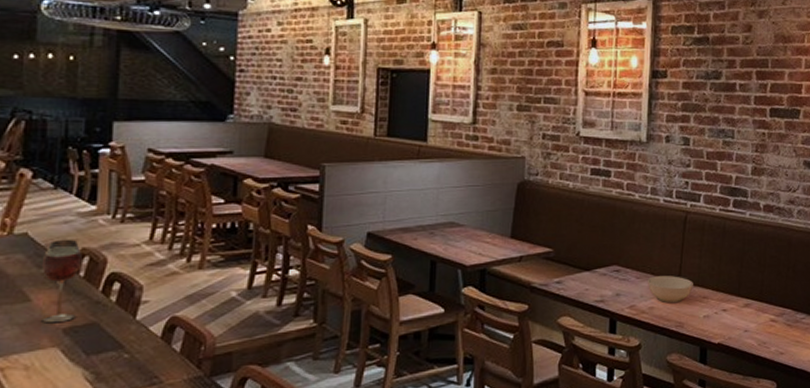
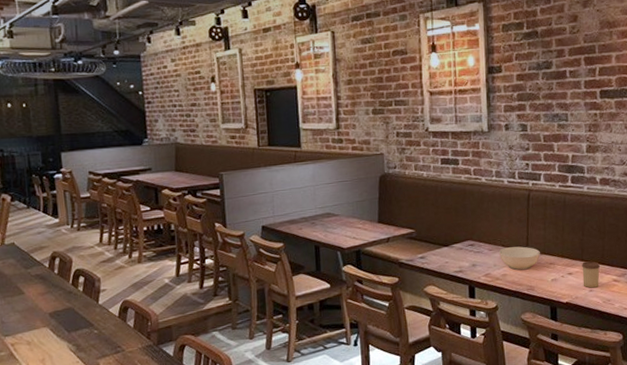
wineglass: present [41,240,82,324] -> none [27,246,56,310]
cup: none [737,297,757,328] -> present [582,261,600,288]

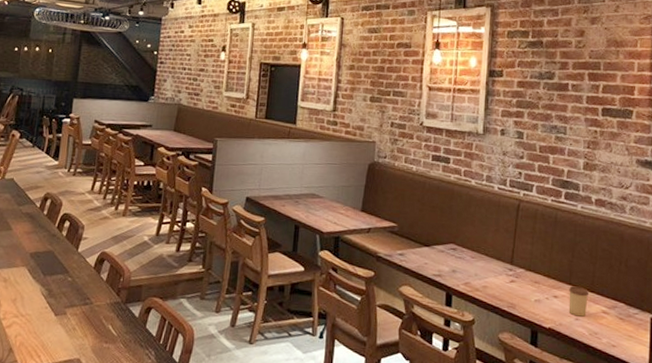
bowl: present [498,246,540,270] -> none [481,257,525,285]

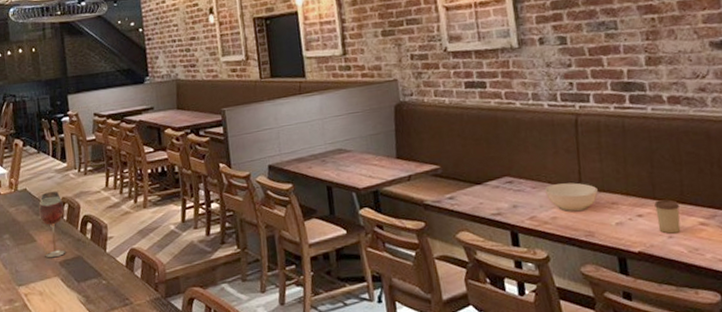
wineglass: none [17,185,47,249] -> present [39,192,66,258]
bowl: none [481,257,525,285] -> present [544,182,598,212]

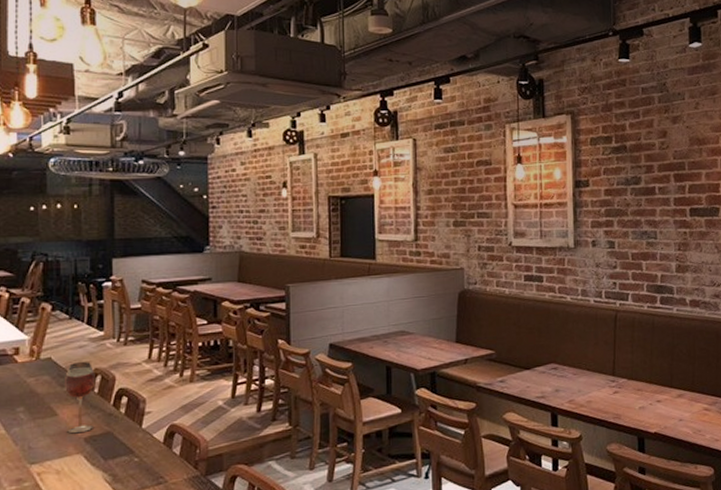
bowl: present [544,182,598,212] -> none [583,371,627,397]
cup: present [654,199,681,234] -> none [671,388,690,417]

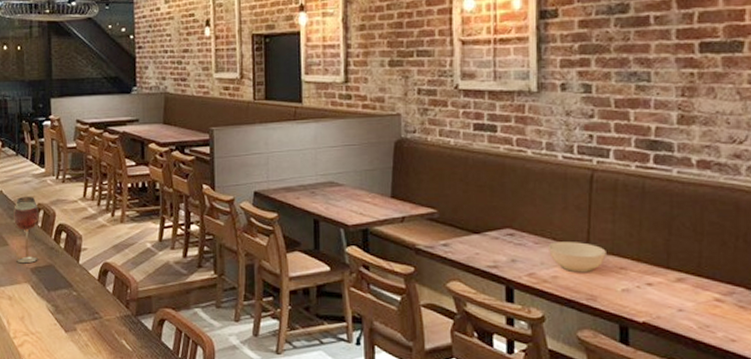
bowl: none [583,371,627,397] -> present [547,242,606,273]

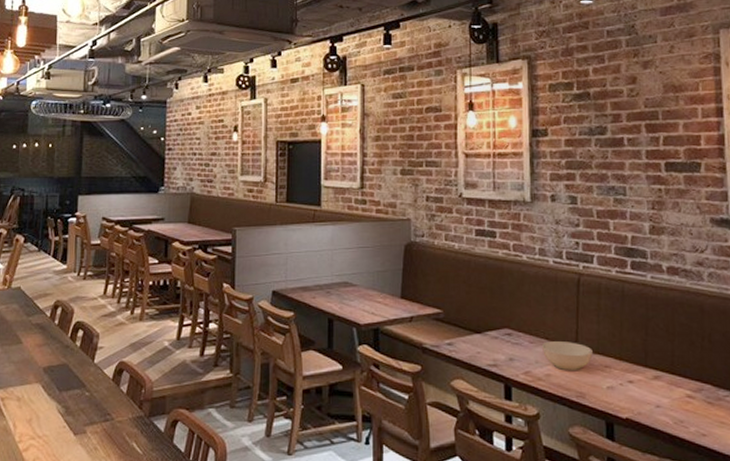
wineglass: present [14,197,39,264] -> none [29,294,57,363]

